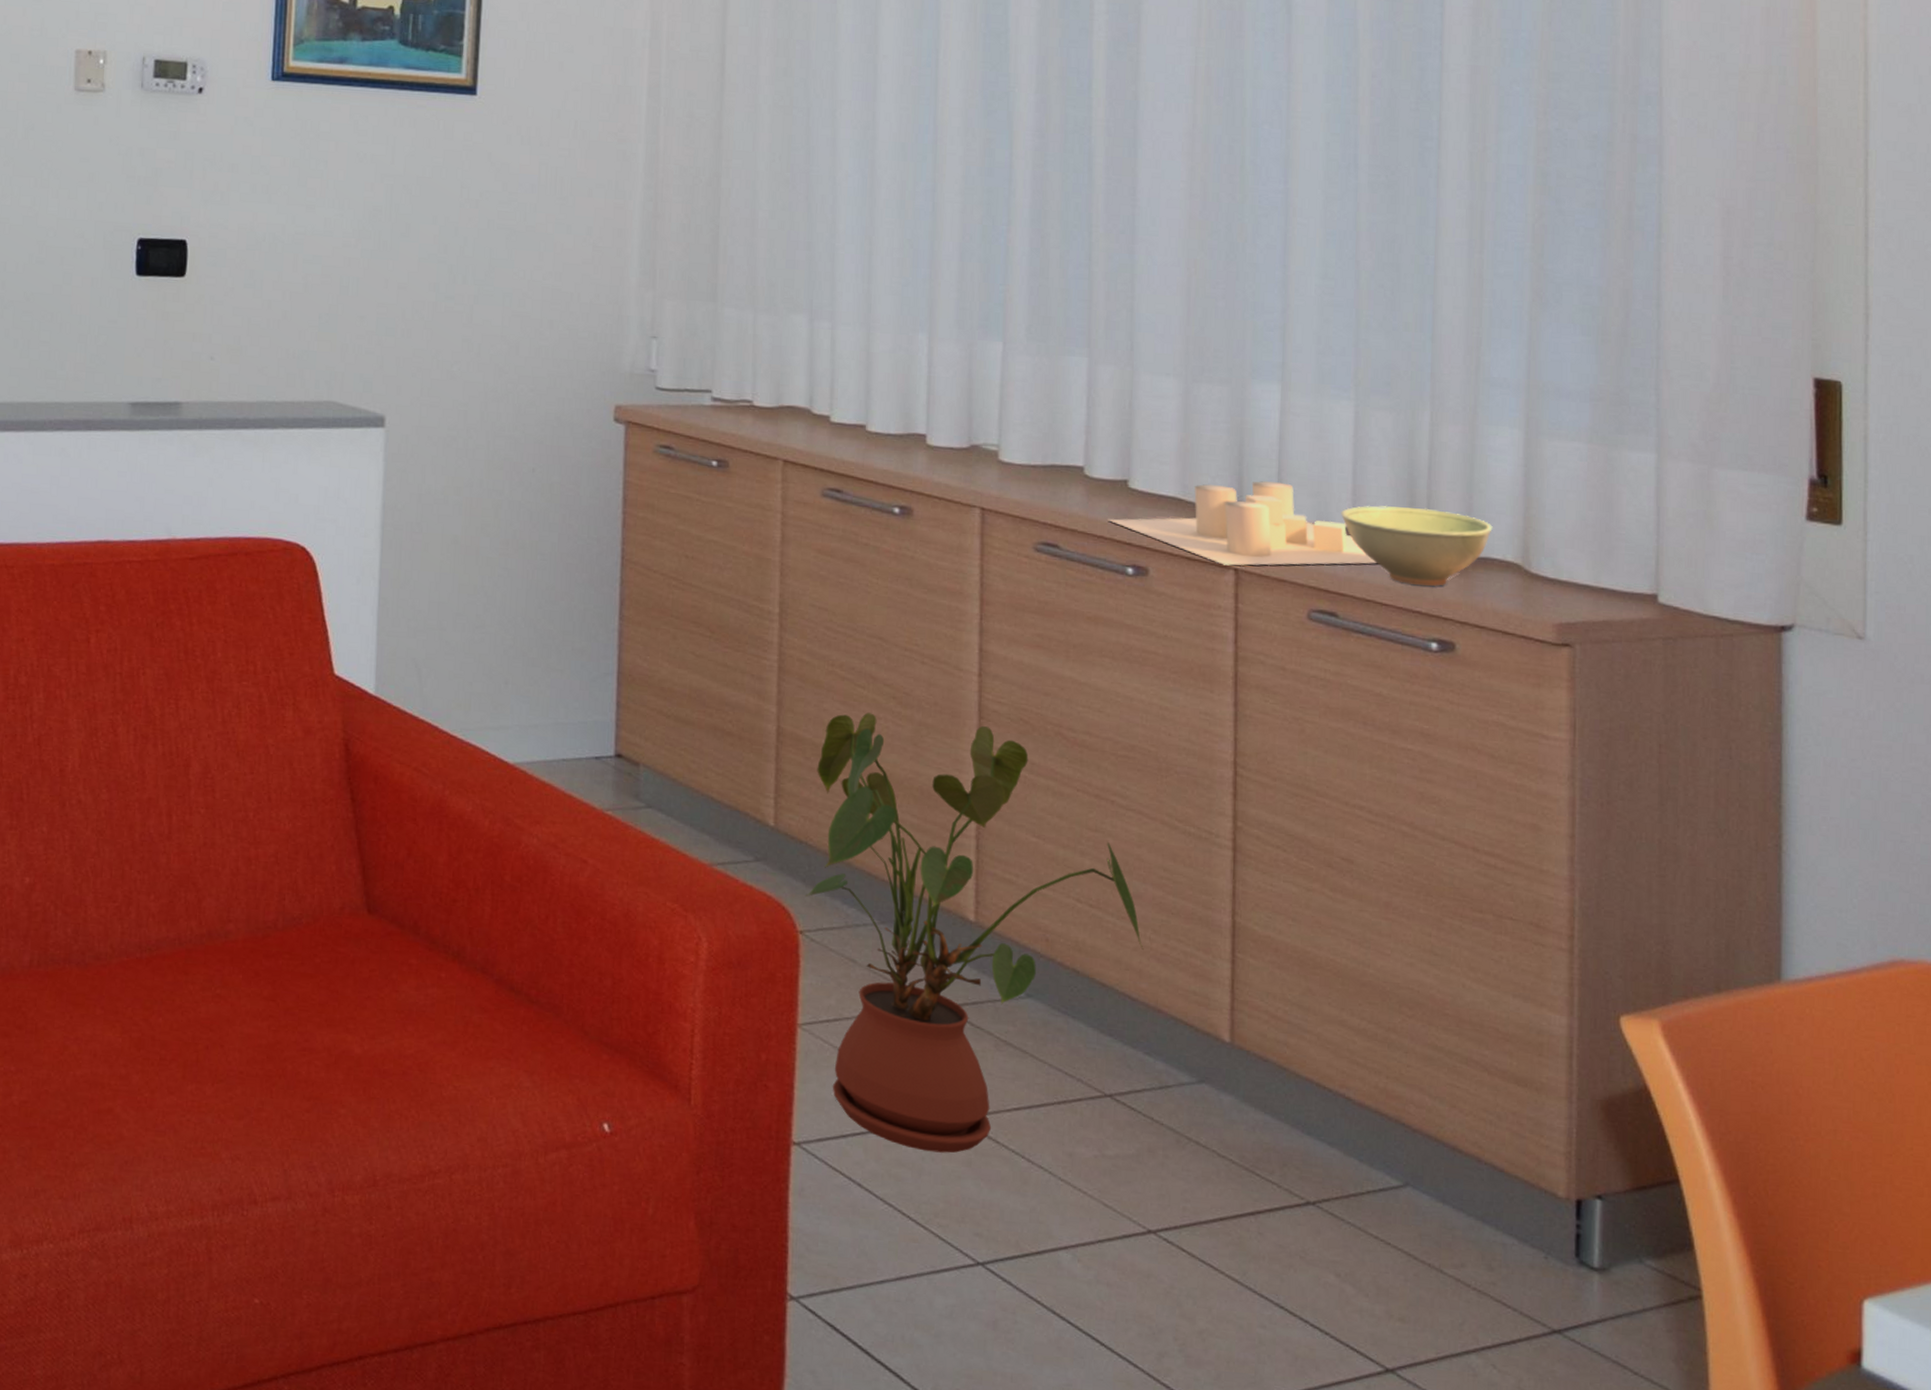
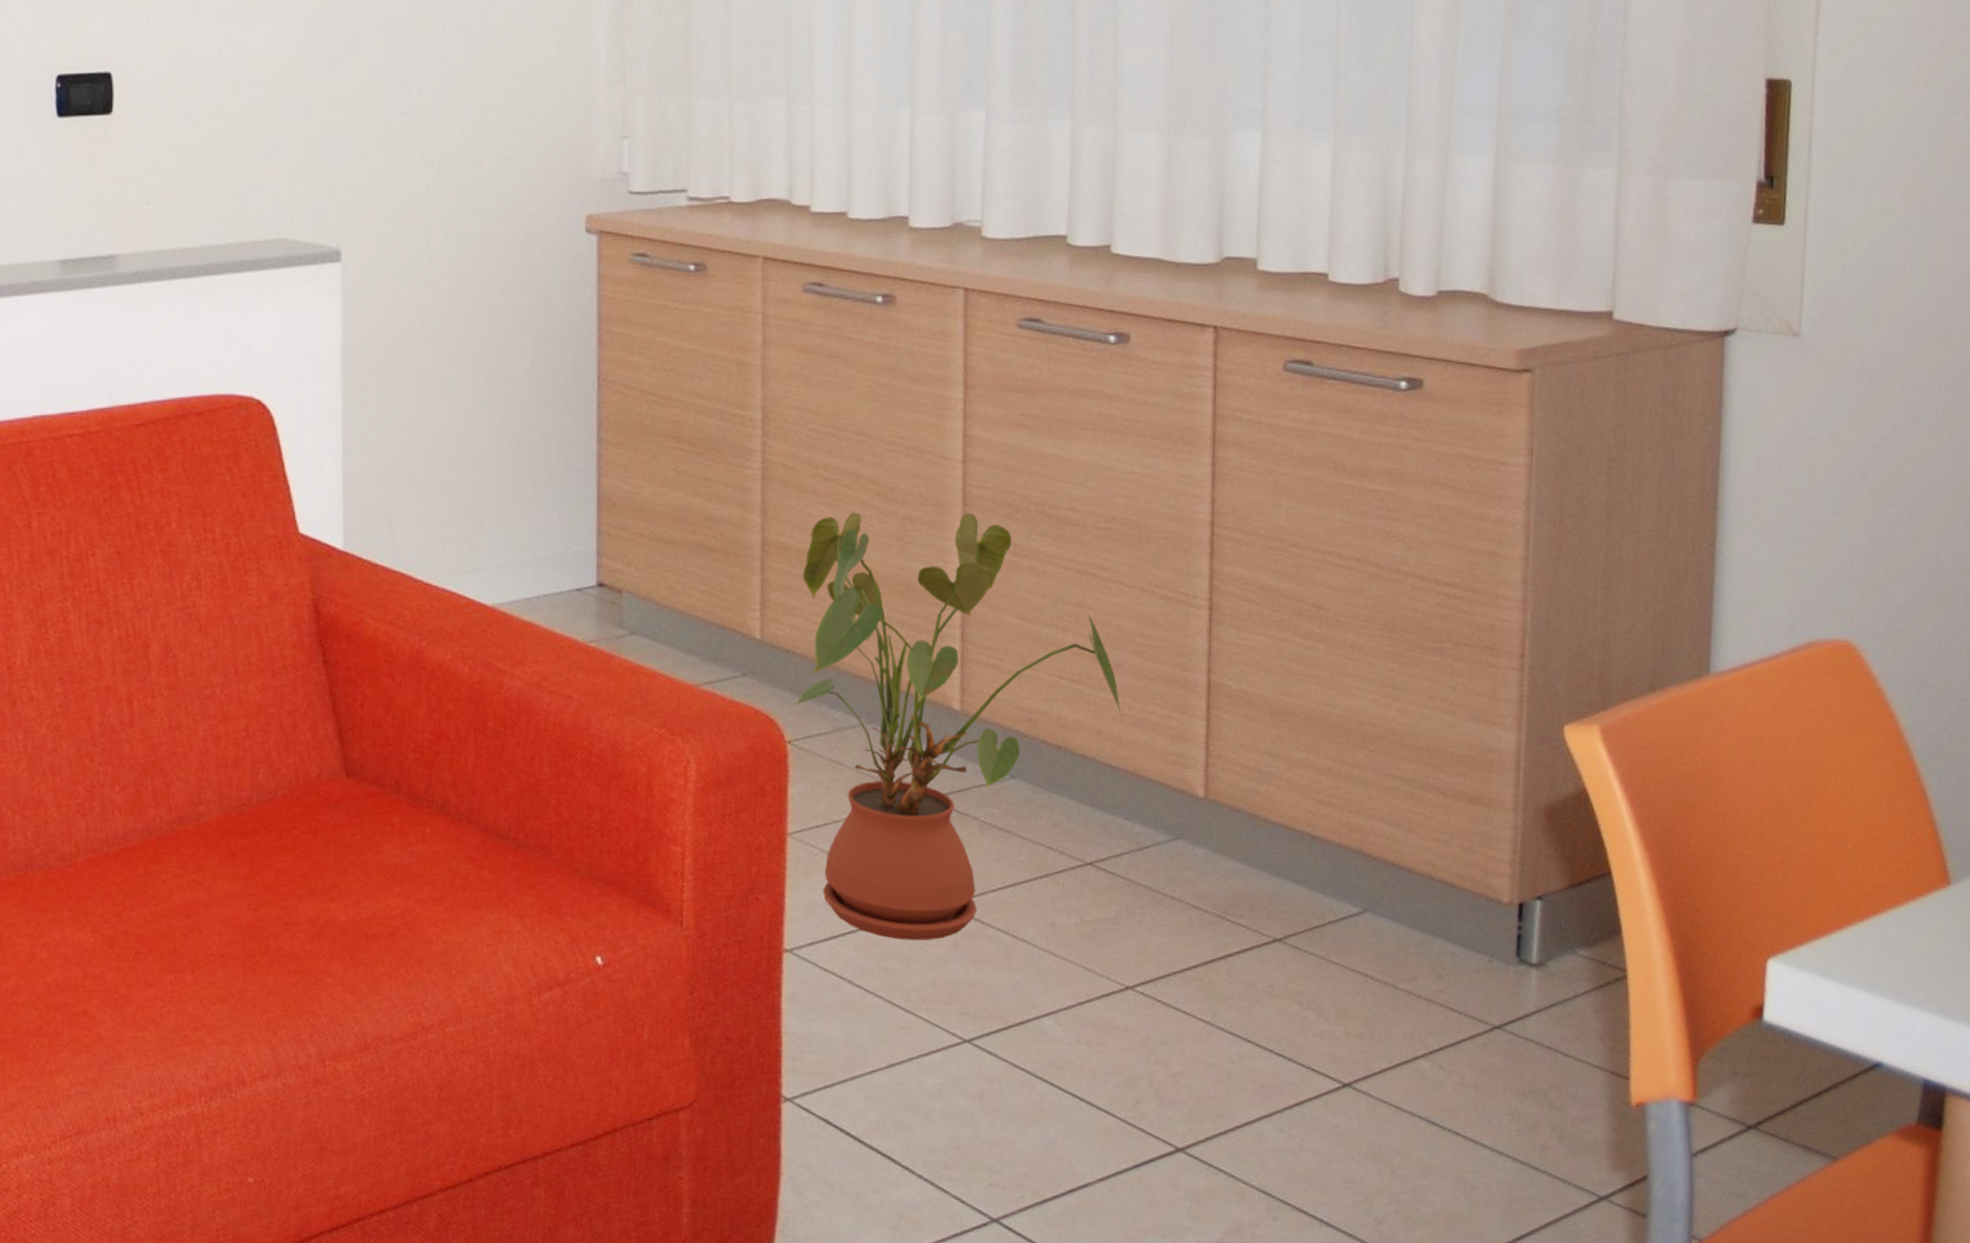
candle: present [1108,481,1377,566] -> none [1090,233,1351,324]
bowl: present [1341,505,1493,586] -> none [1317,245,1462,325]

